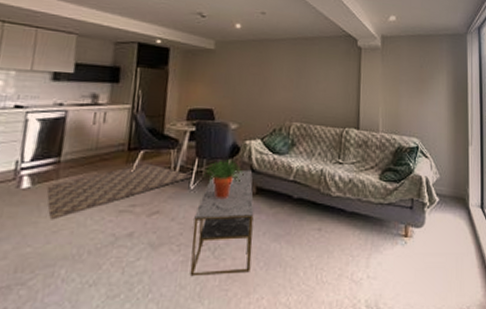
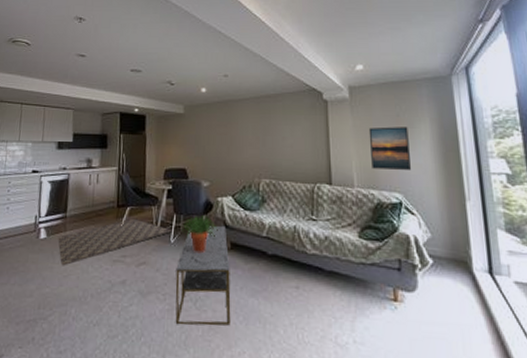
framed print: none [395,76,429,117] -> present [368,127,411,170]

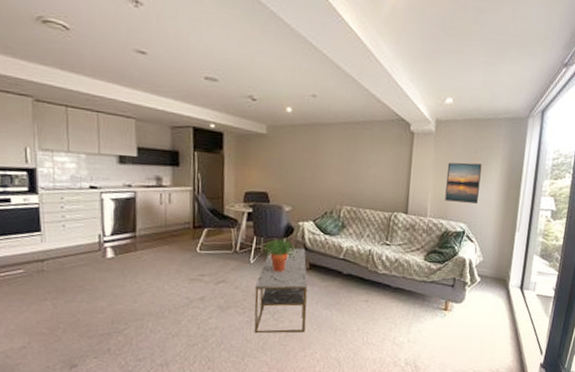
rug: present [57,218,172,266] -> none [128,239,252,285]

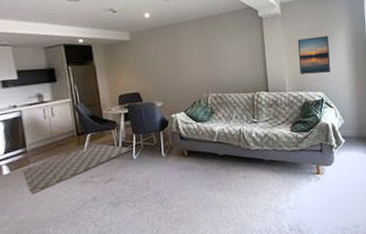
rug: none [128,239,252,285] -> present [22,143,134,195]
coffee table: present [254,248,308,334] -> none [141,137,193,223]
potted plant: present [261,238,298,273] -> none [141,131,175,164]

